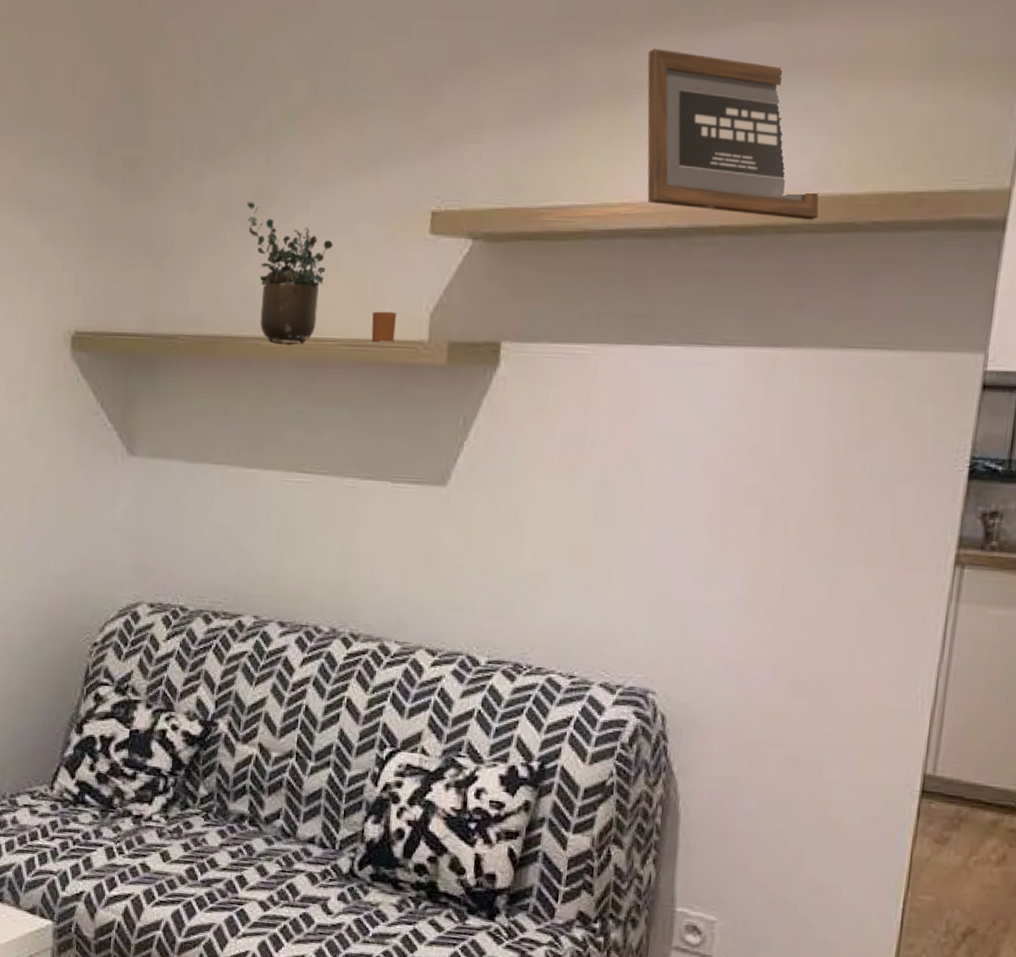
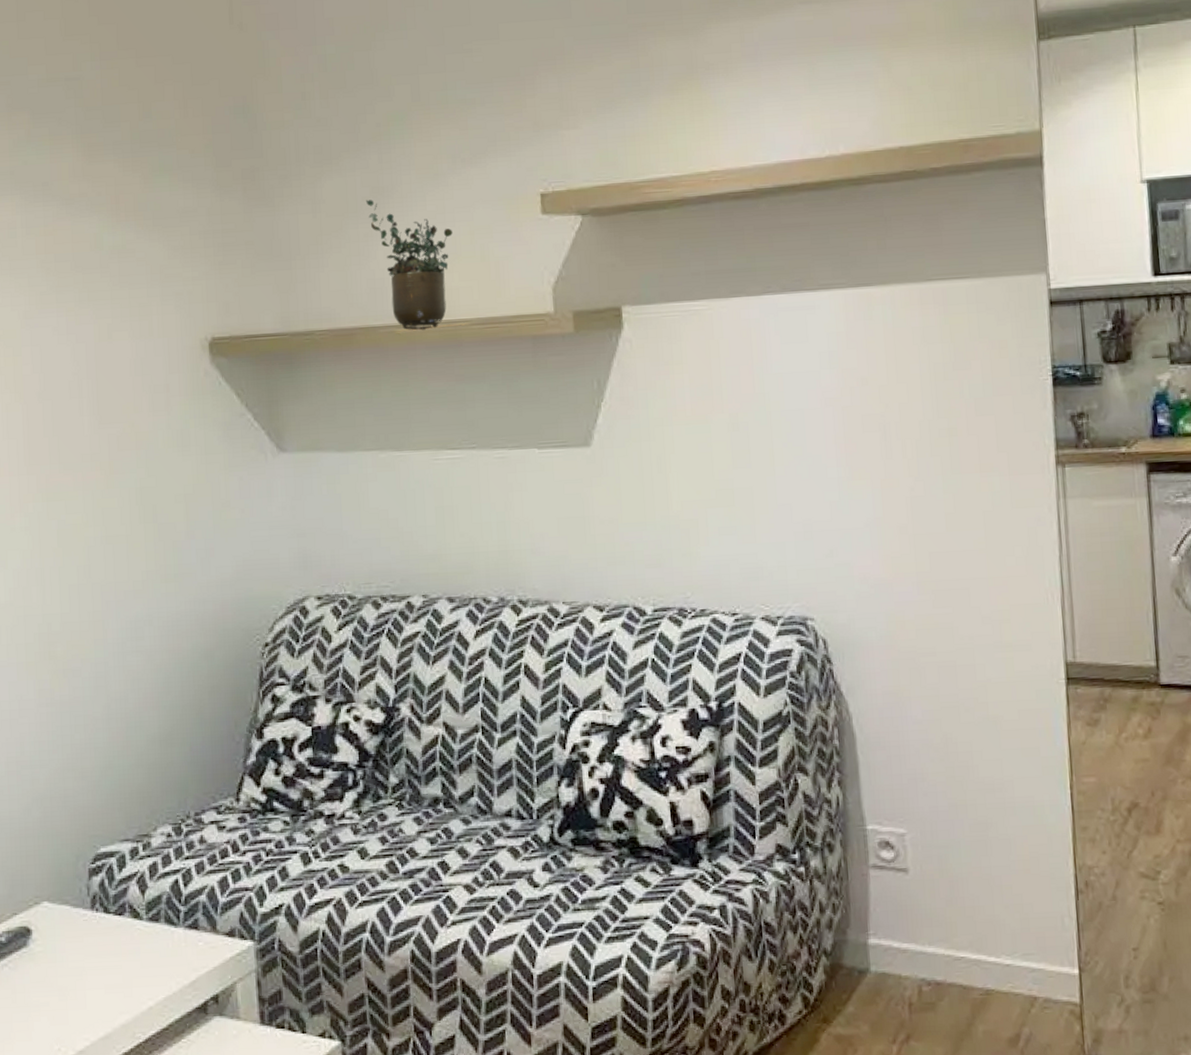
candle: present [371,311,396,344] -> none [498,288,522,318]
picture frame: present [647,48,819,221] -> none [713,33,884,172]

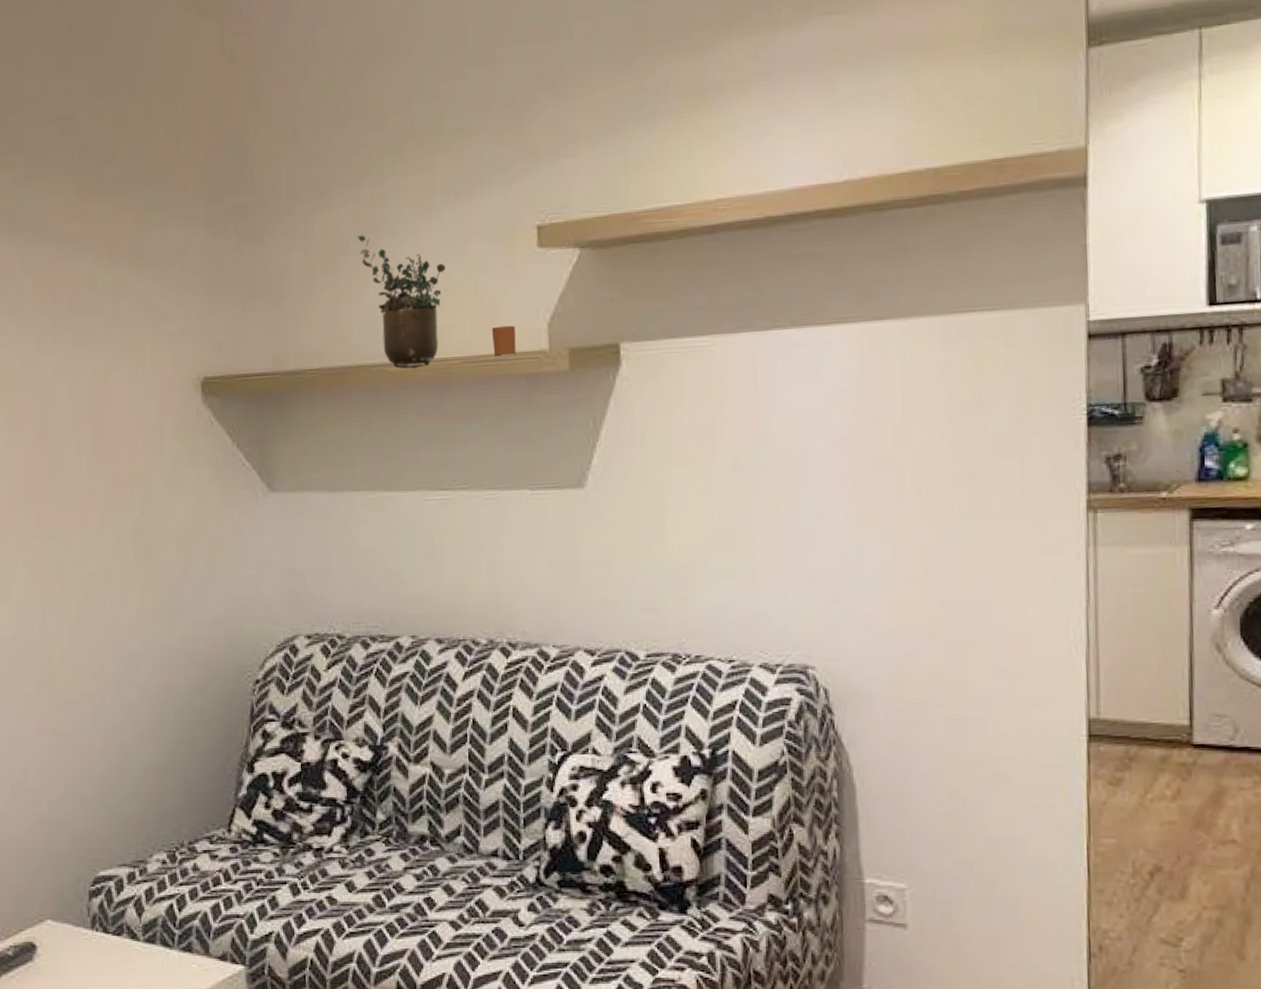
candle: none [498,288,522,318] -> present [491,325,516,356]

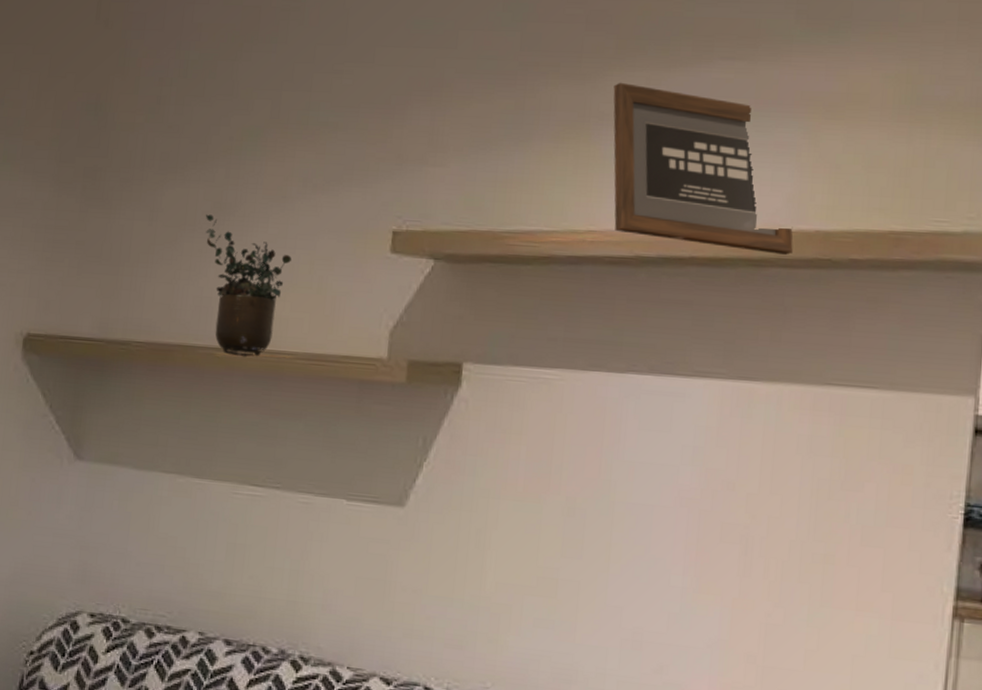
candle: present [491,325,516,356] -> none [328,326,355,360]
picture frame: none [724,50,908,197] -> present [613,82,793,256]

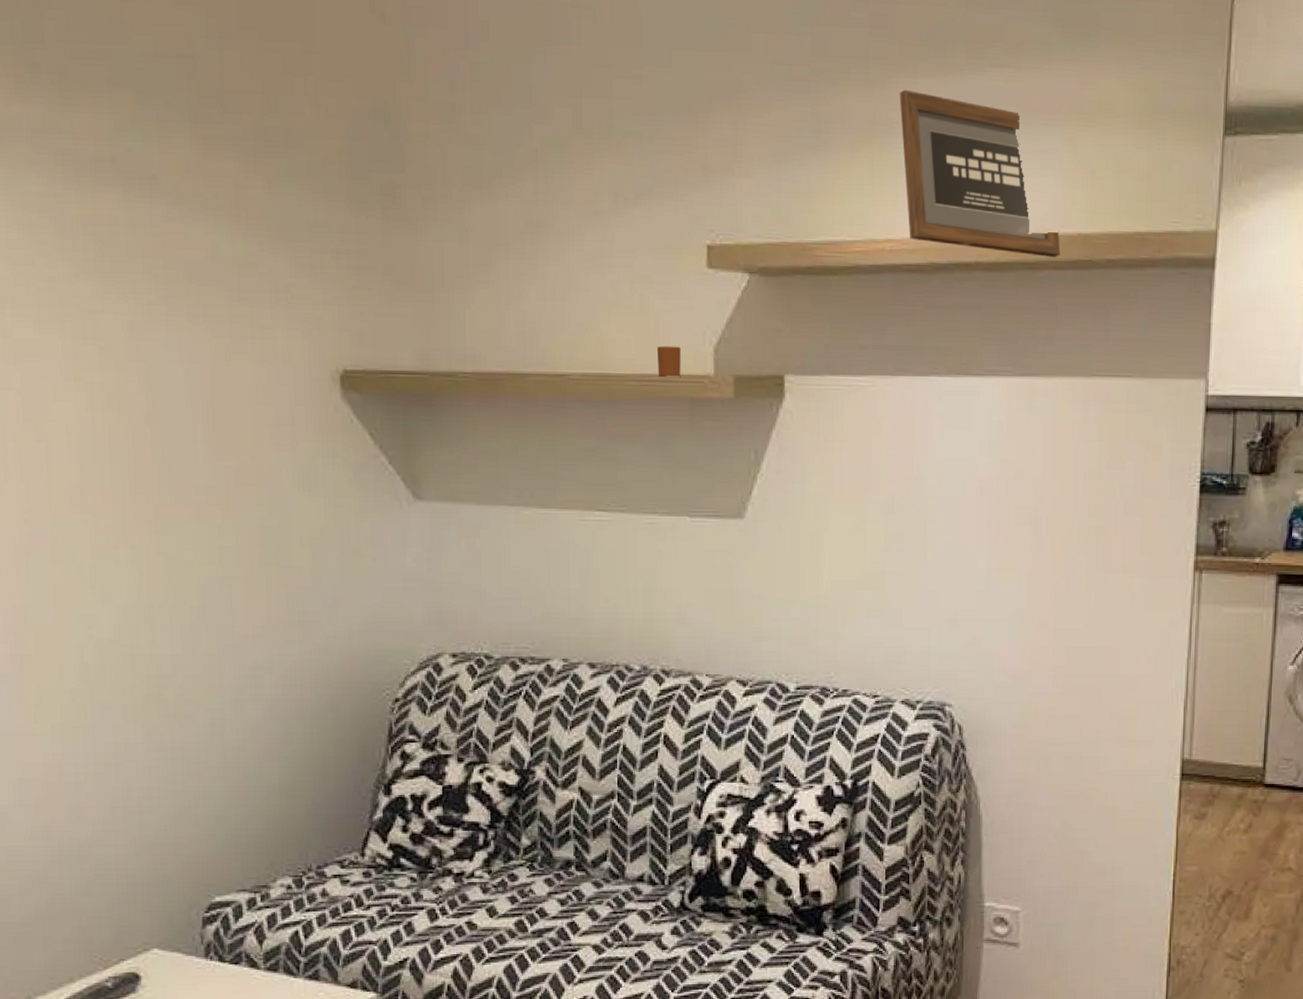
potted plant: present [205,214,292,357] -> none [518,233,611,382]
candle: none [328,326,355,360] -> present [656,346,681,378]

